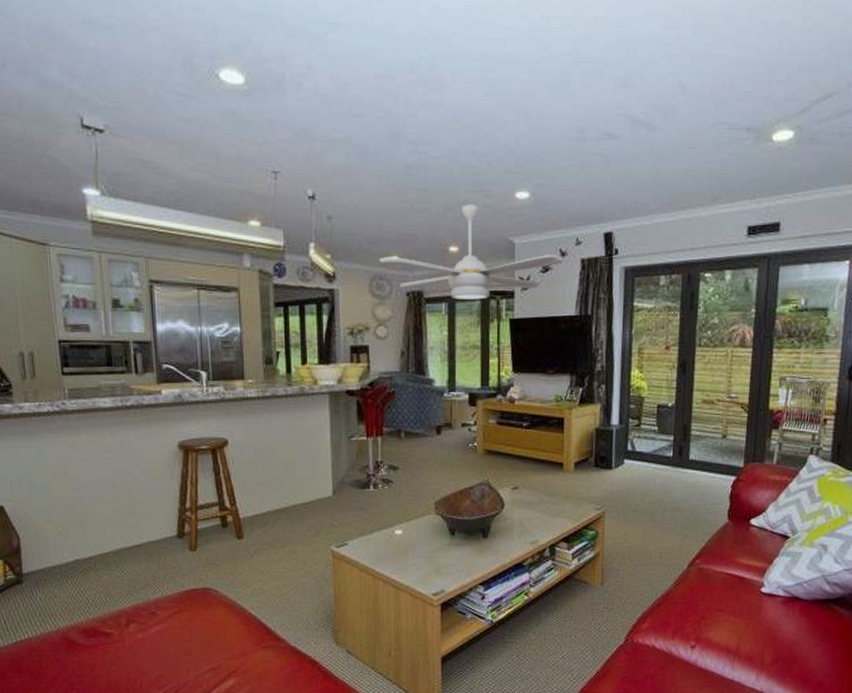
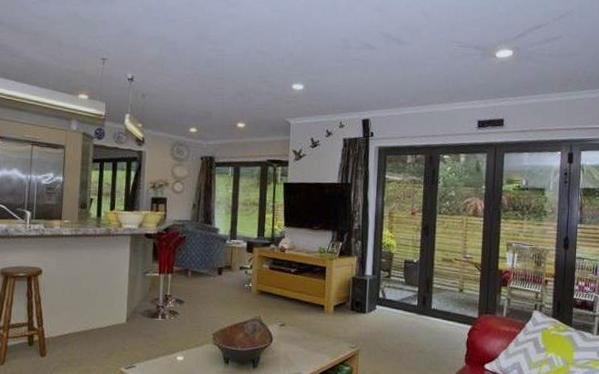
ceiling fan: present [379,204,563,300] -> none [180,91,329,166]

